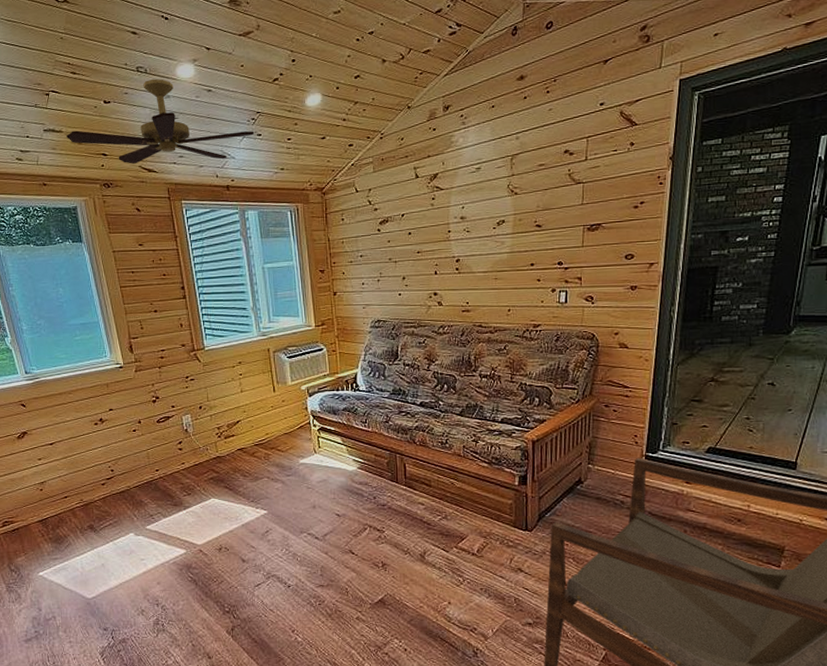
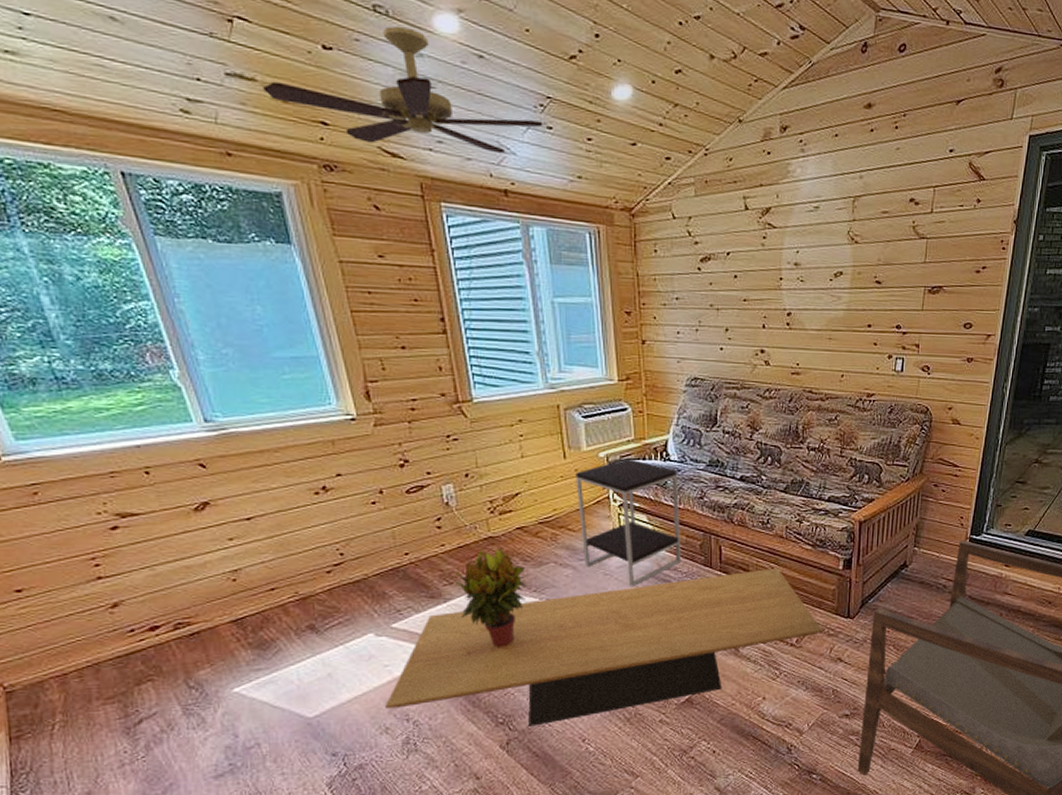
coffee table: none [142,483,502,616] -> present [386,567,822,726]
potted plant: none [190,465,247,547] -> present [452,548,528,647]
side table: none [283,390,371,498] -> present [576,458,682,586]

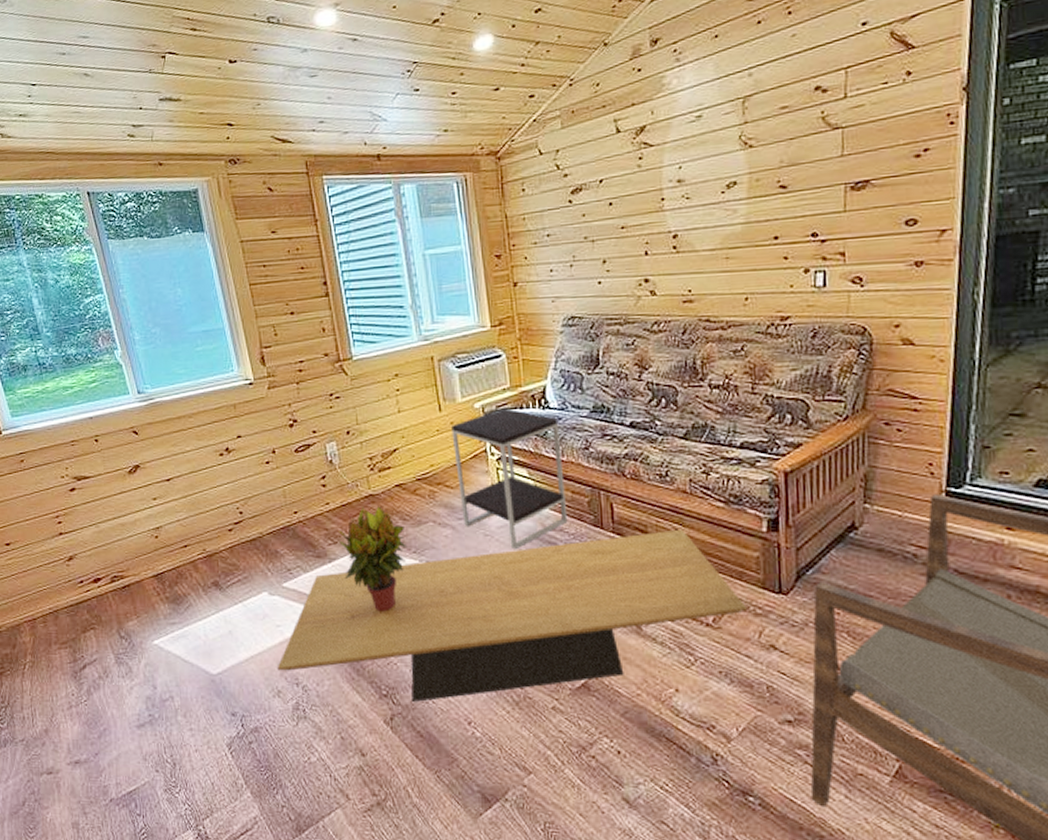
ceiling fan: present [263,25,543,154] -> none [186,29,411,135]

